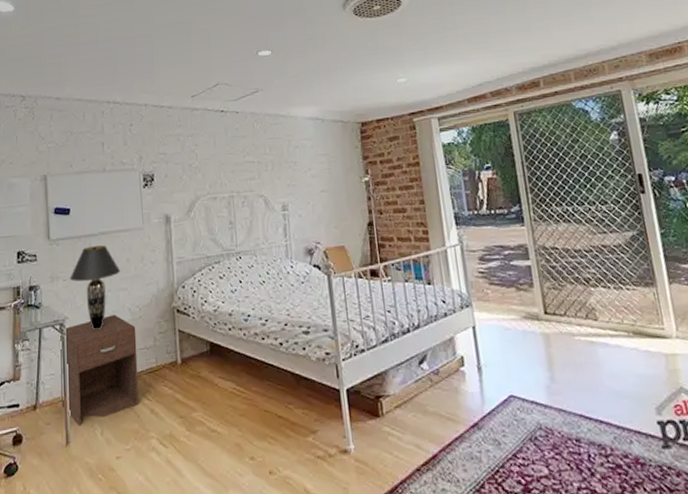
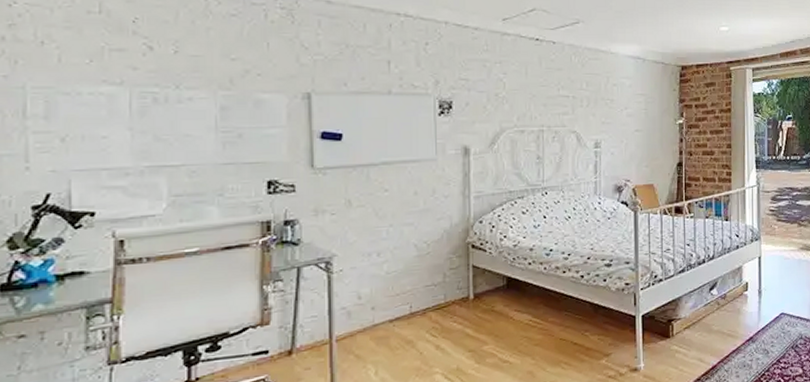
nightstand: present [60,315,139,427] -> none [326,251,423,369]
table lamp: present [70,245,121,331] -> none [340,176,407,269]

